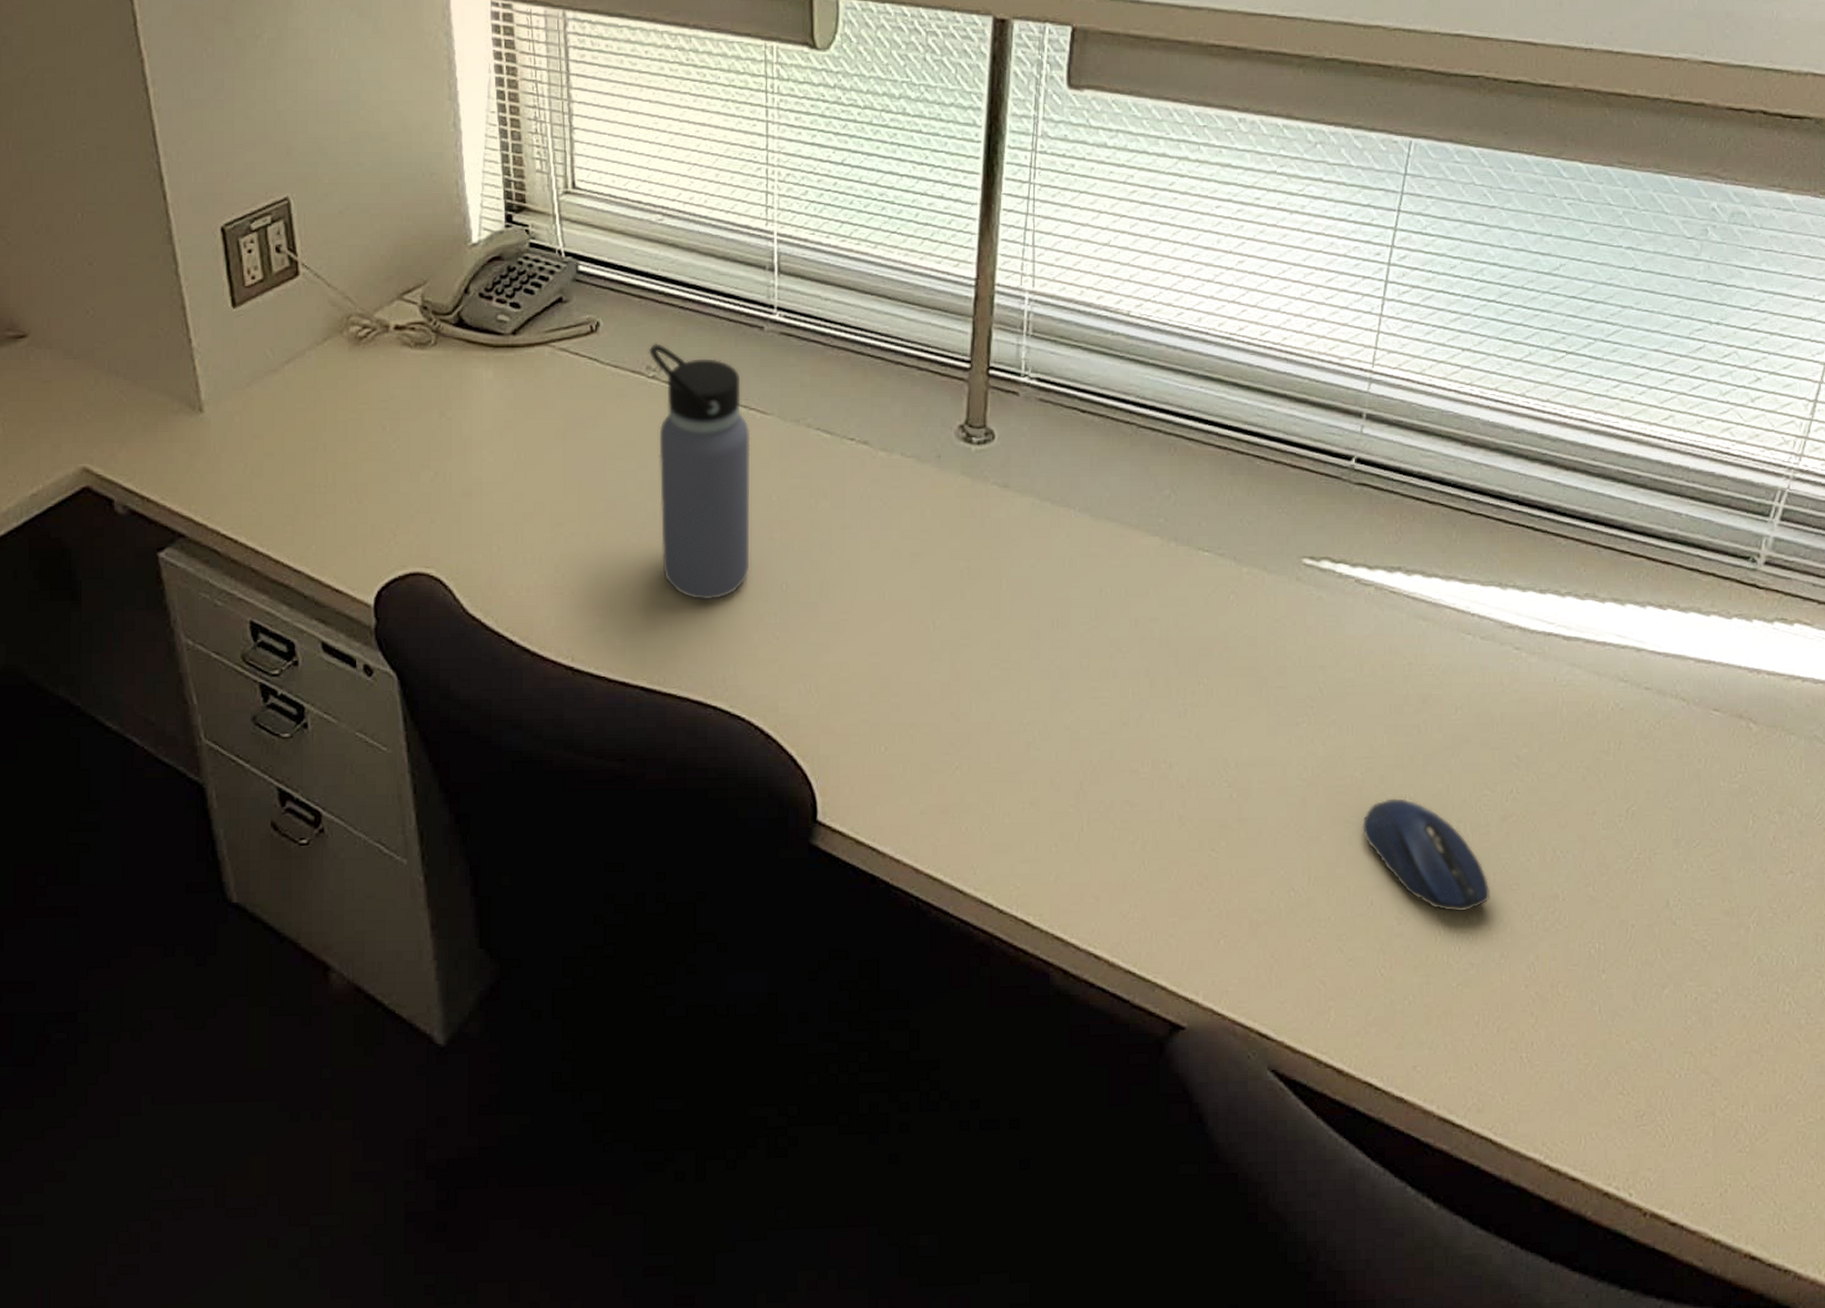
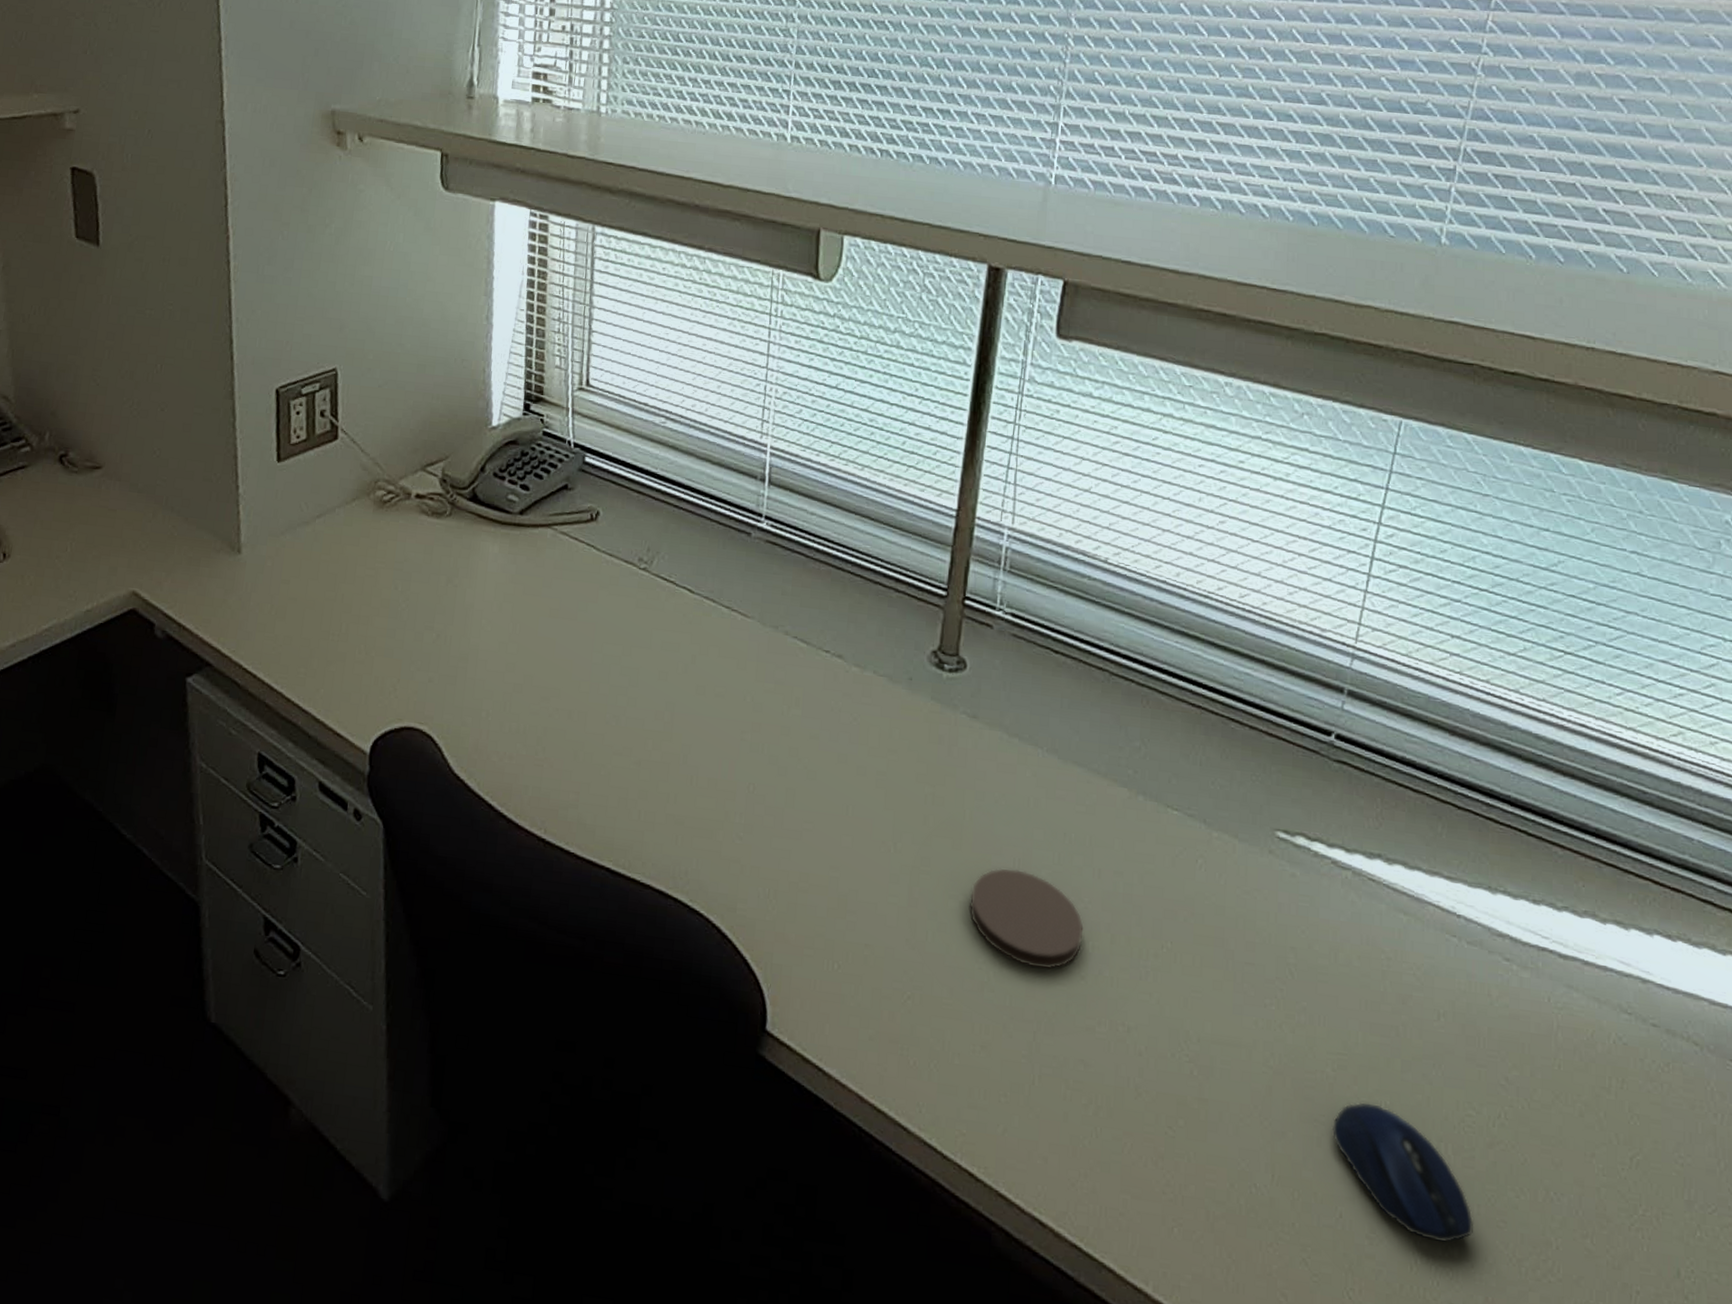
water bottle: present [648,343,751,601] -> none [636,537,731,792]
coaster: none [1010,630,1123,721] -> present [968,868,1084,970]

